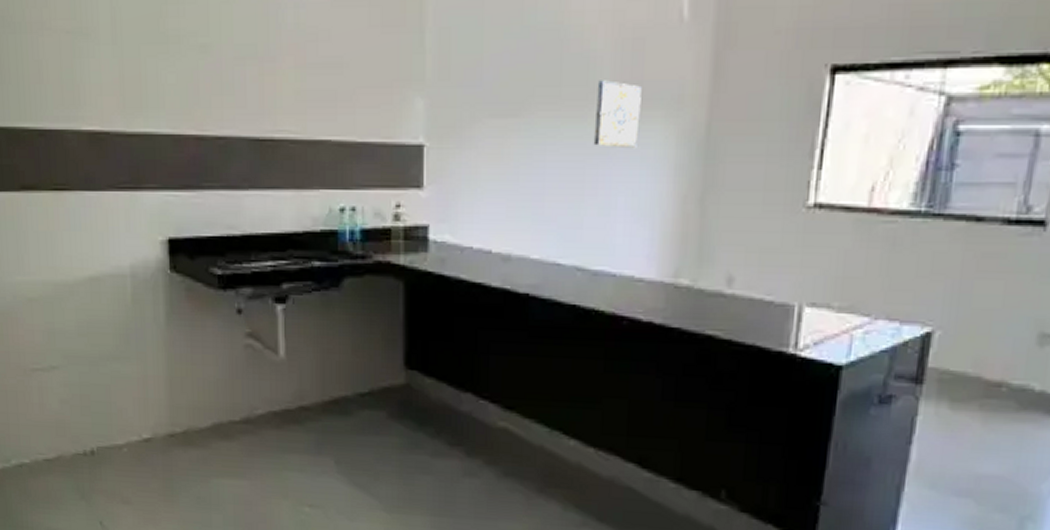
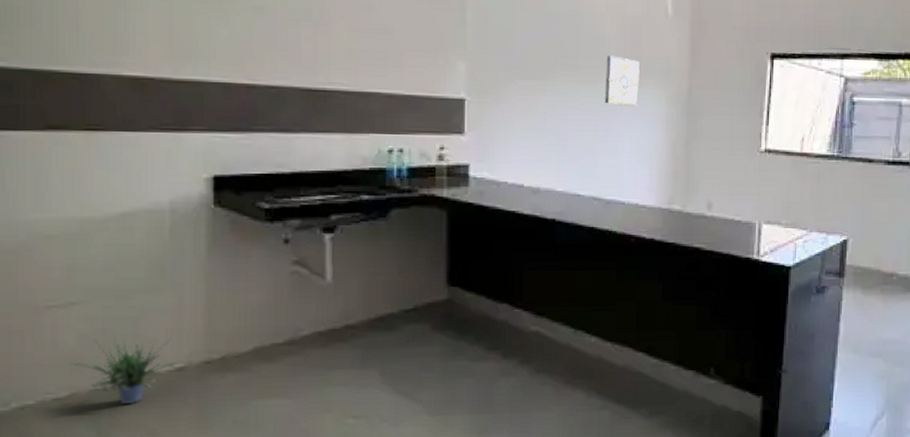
potted plant: none [55,402,151,471] -> present [70,337,185,404]

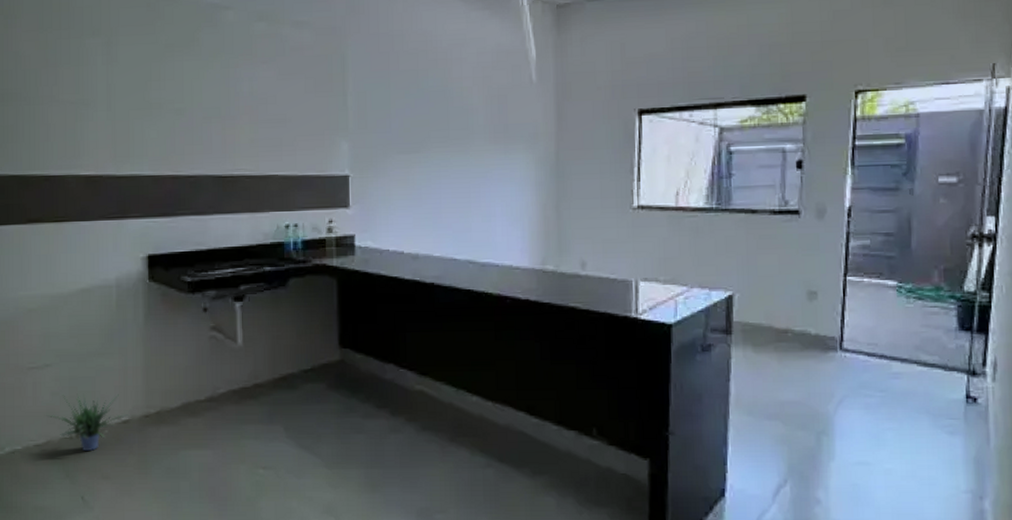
wall art: present [604,55,640,106] -> none [475,125,508,172]

